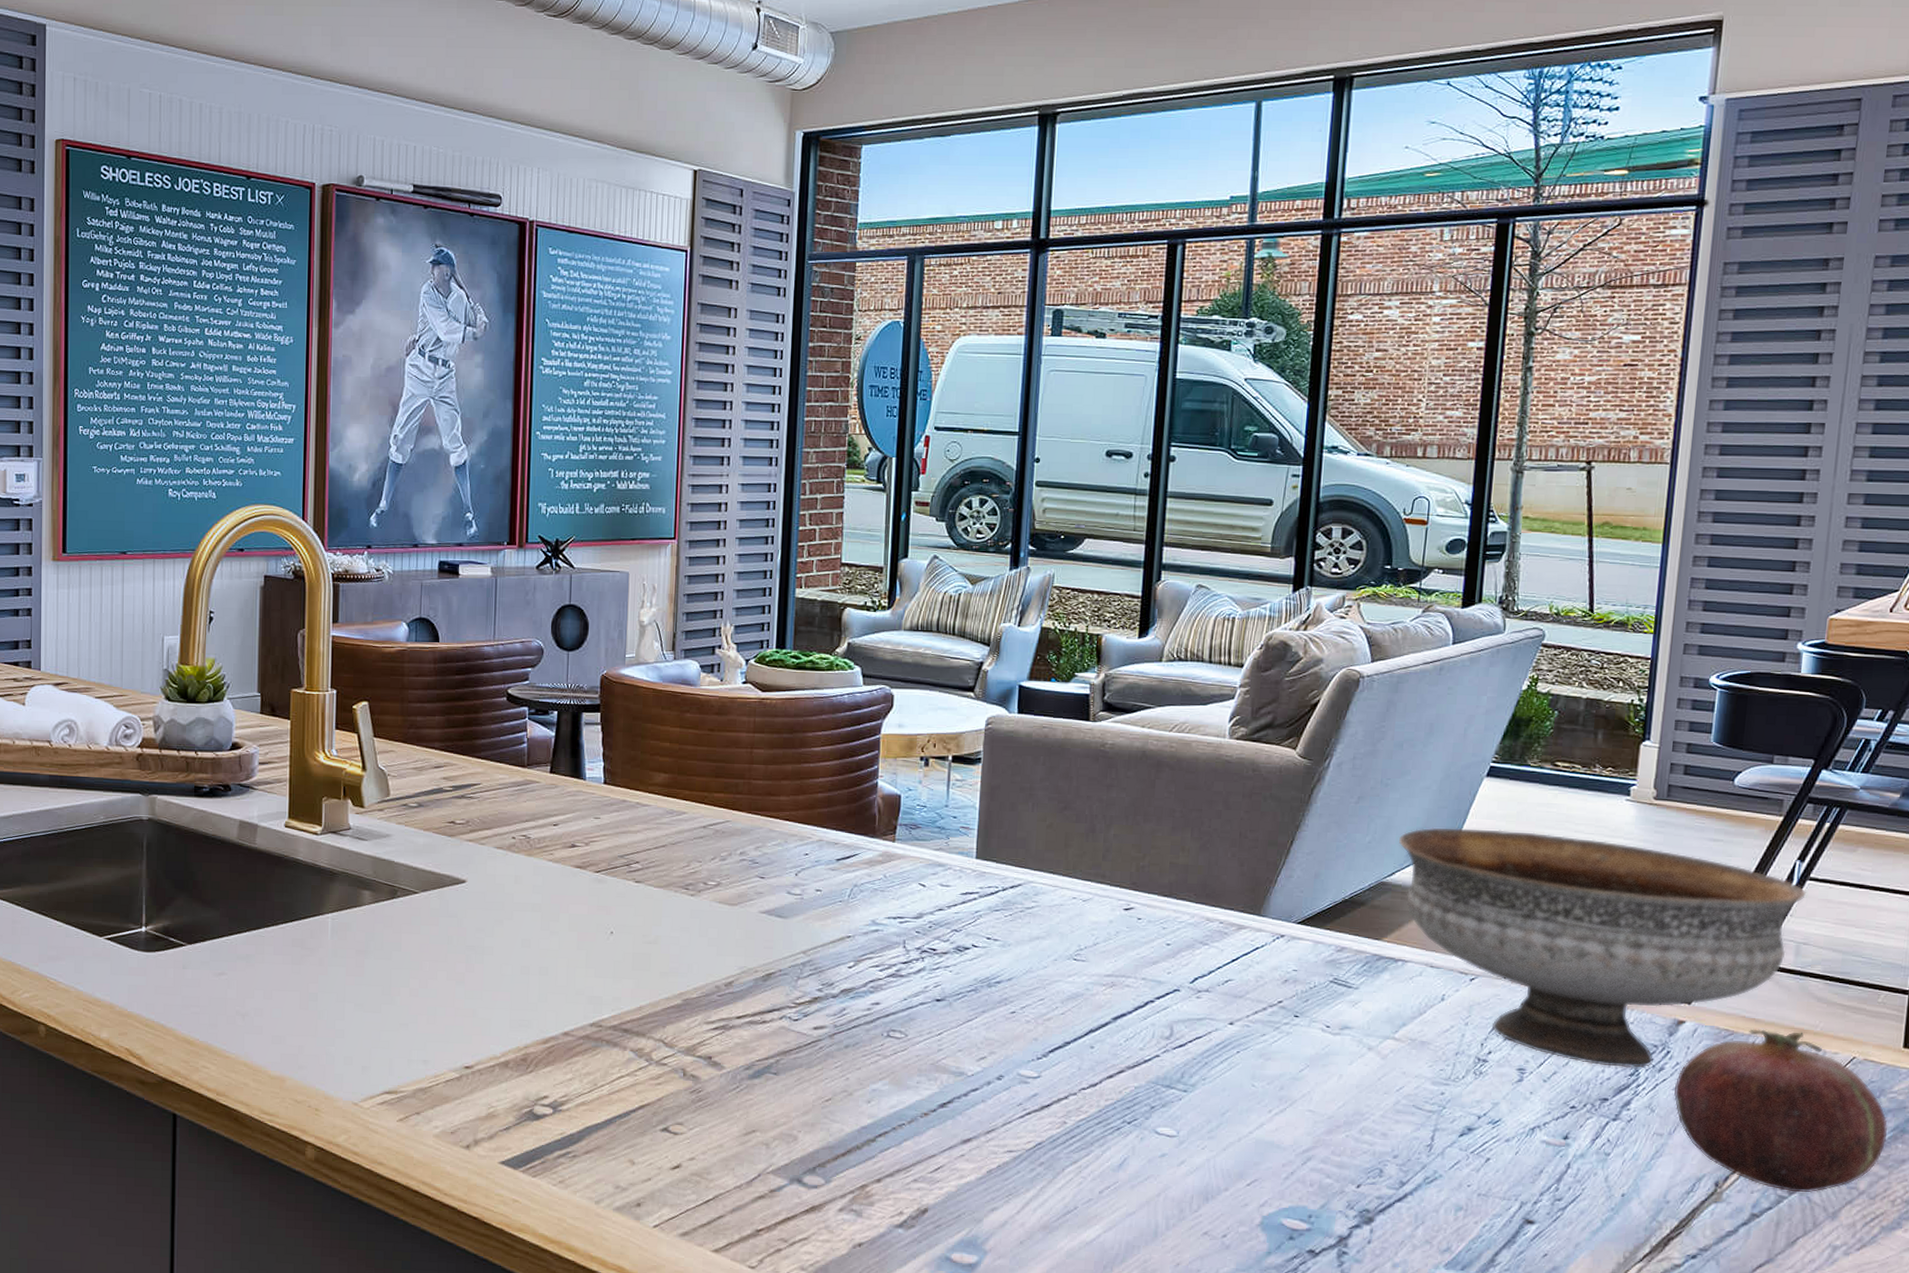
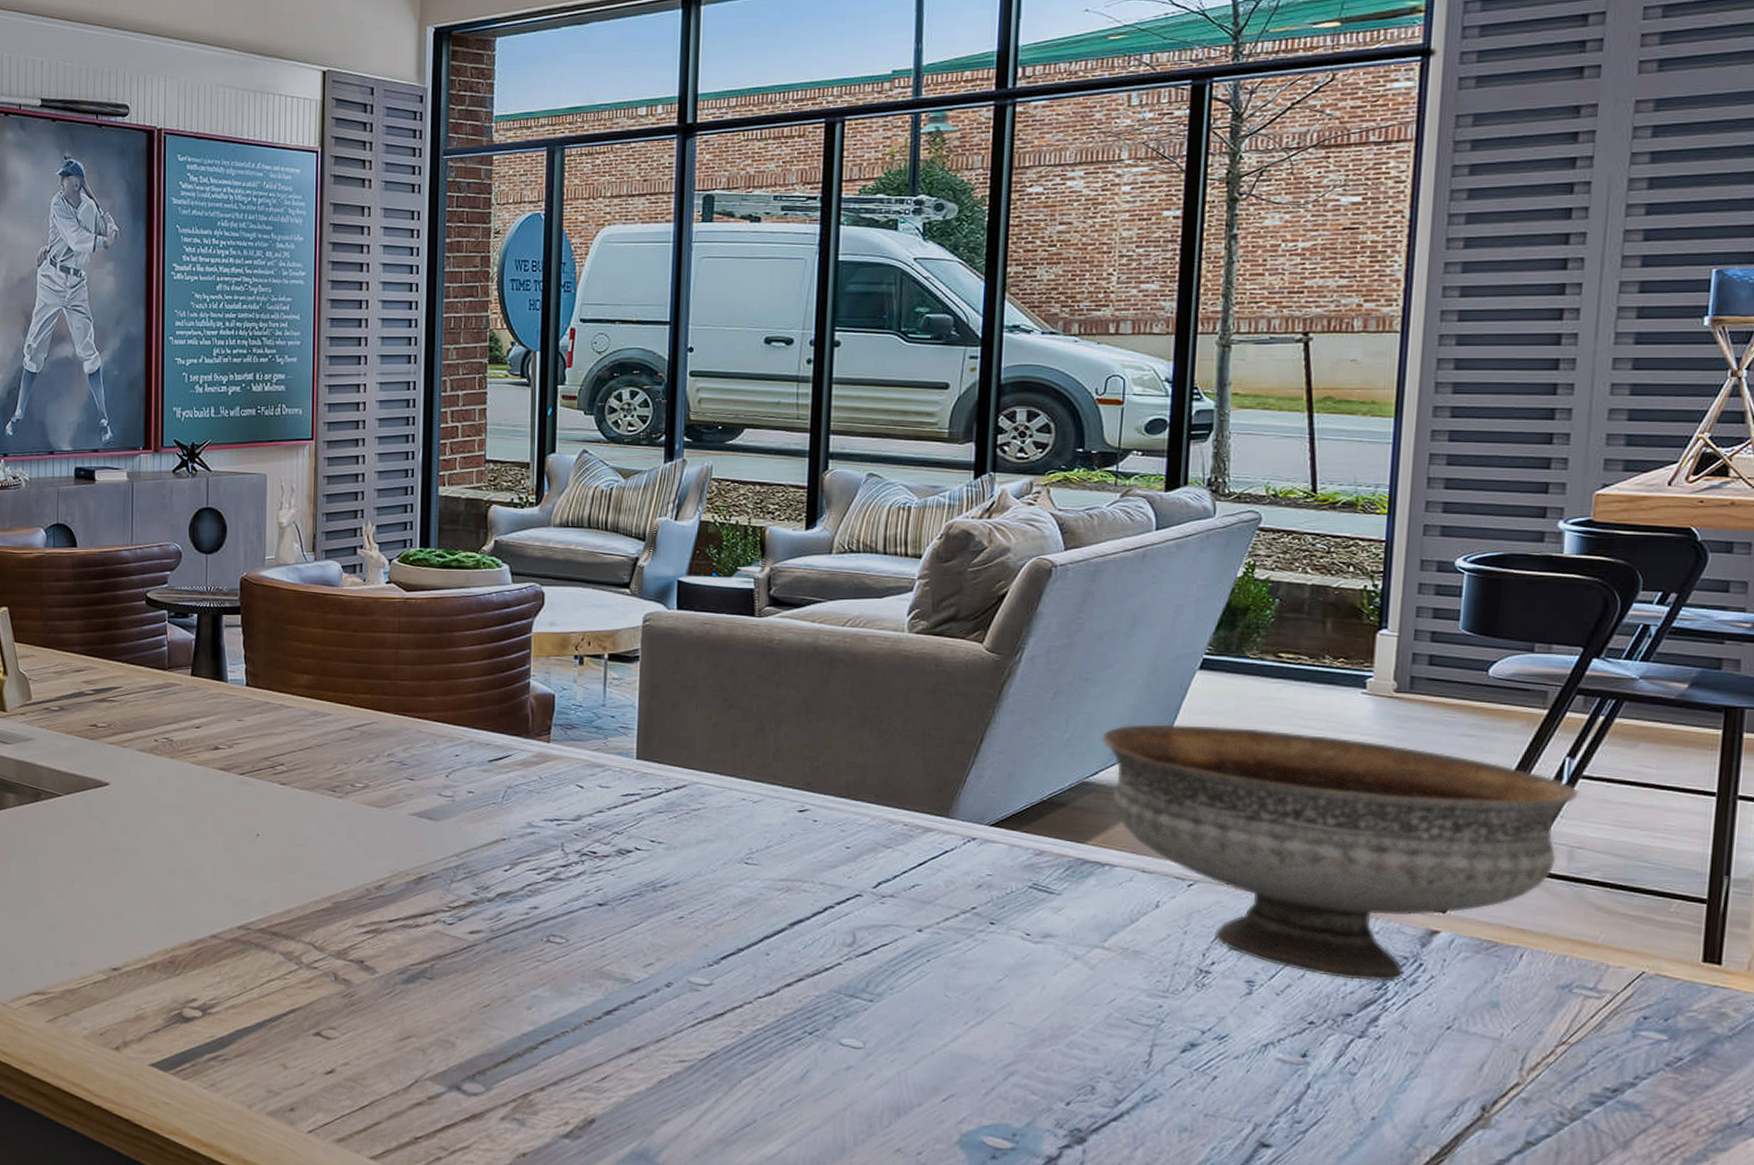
fruit: present [1673,1029,1888,1193] -> none [1428,940,1688,1120]

